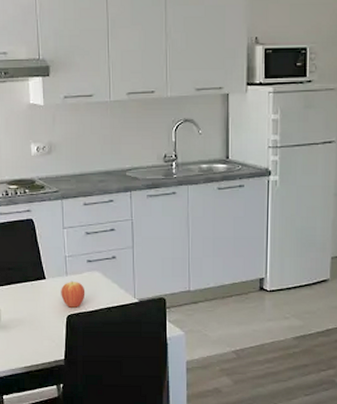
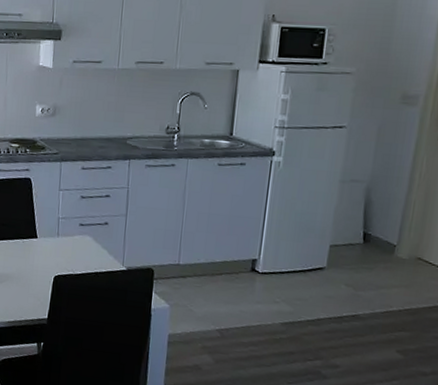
fruit: present [61,280,86,308] -> none [50,242,75,269]

